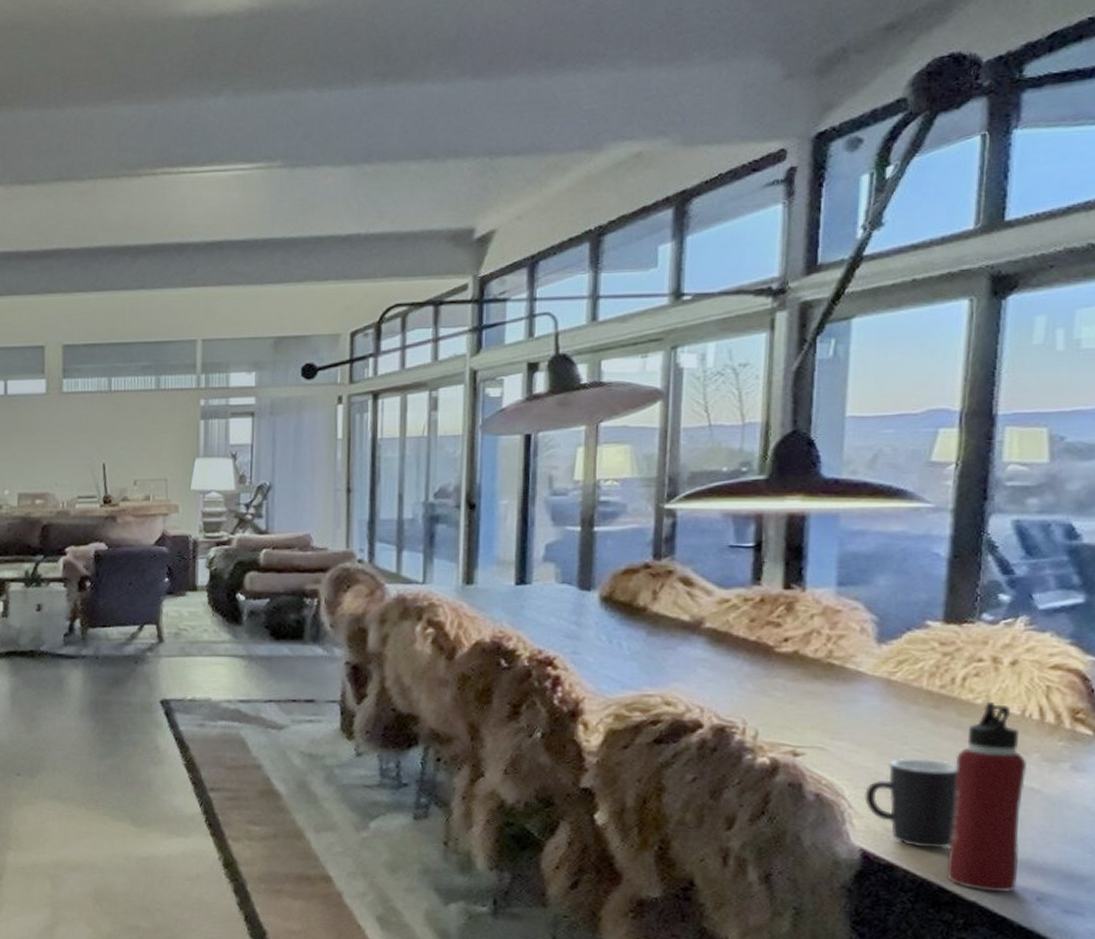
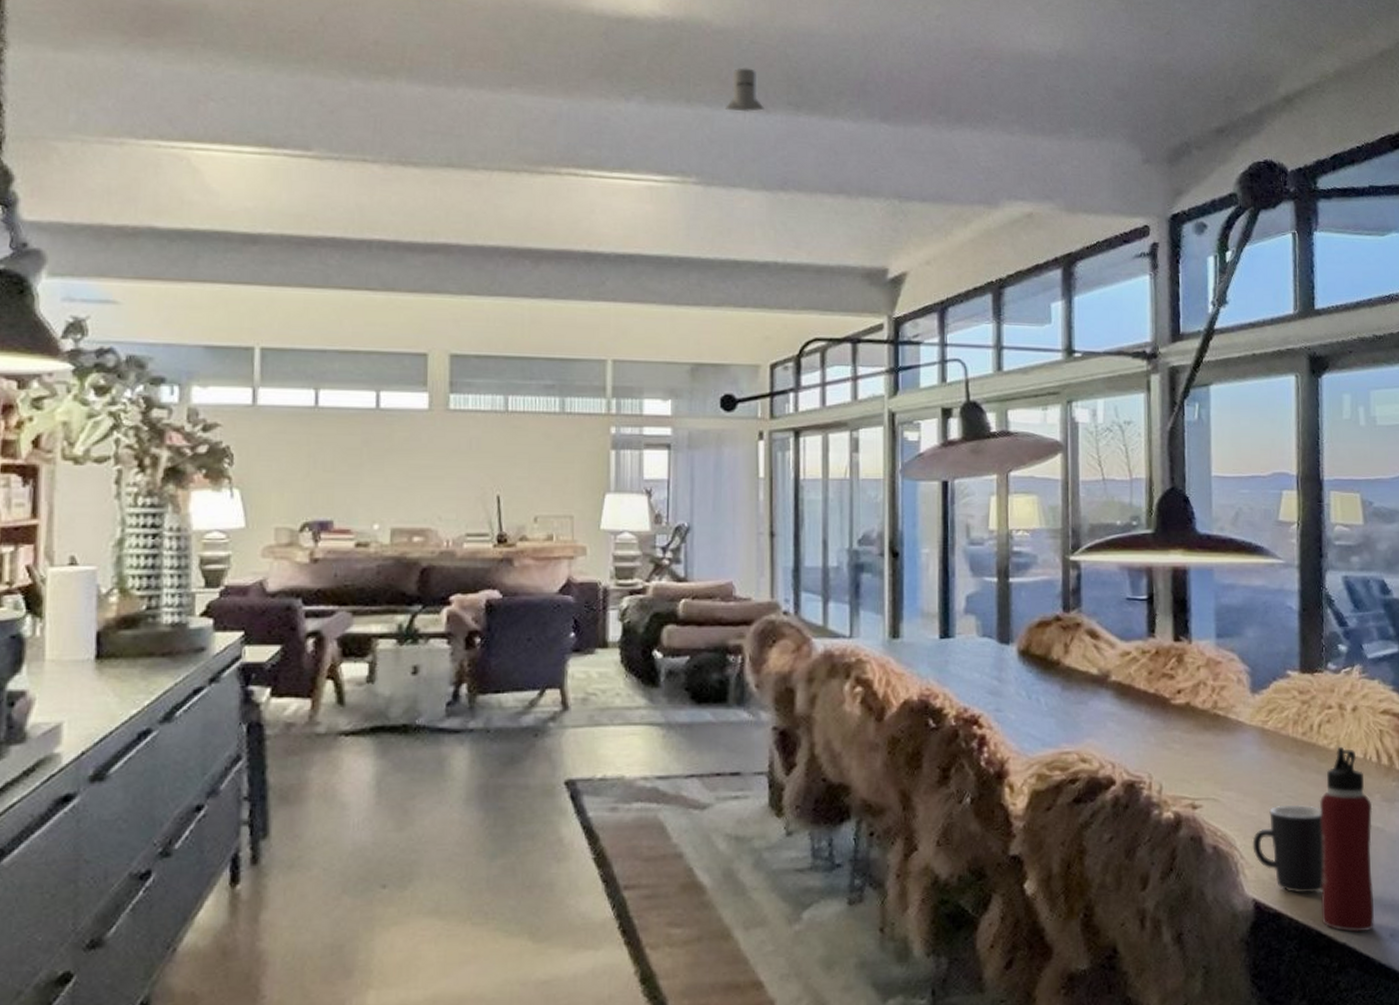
knight helmet: none [311,45,351,92] -> present [726,67,766,112]

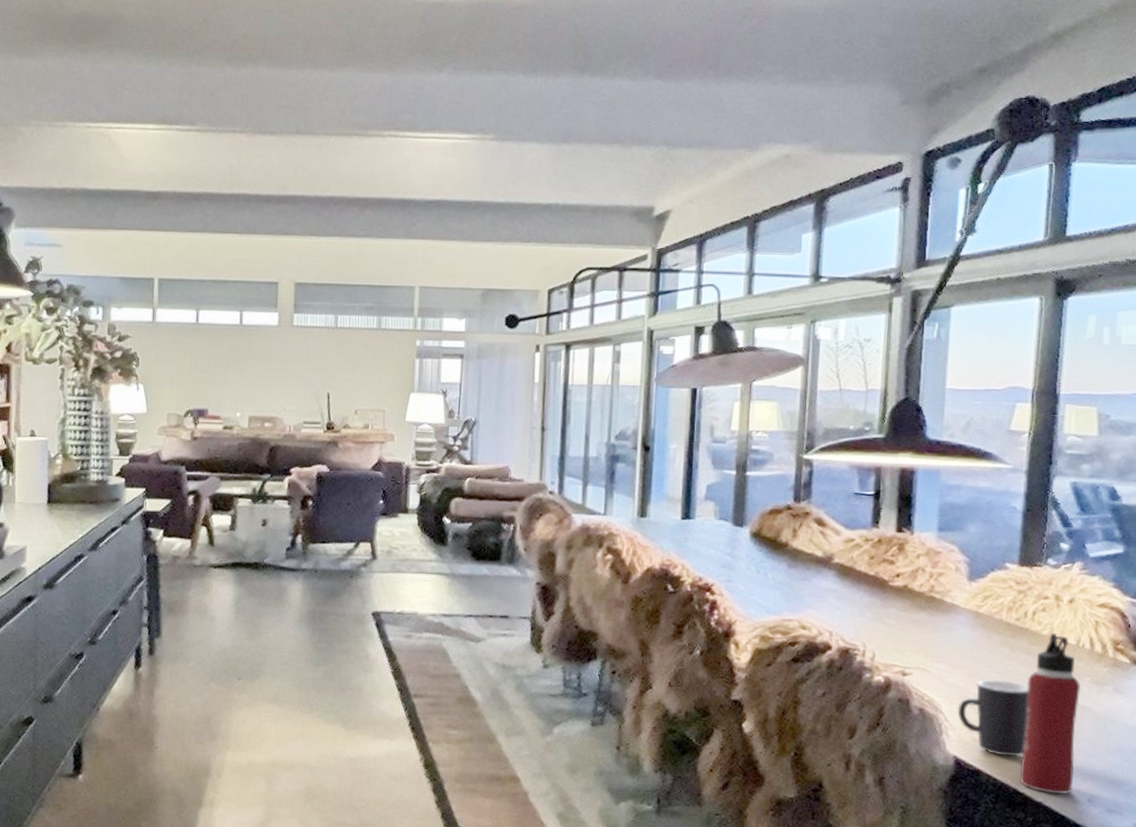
knight helmet: present [726,67,766,112] -> none [520,38,554,77]

